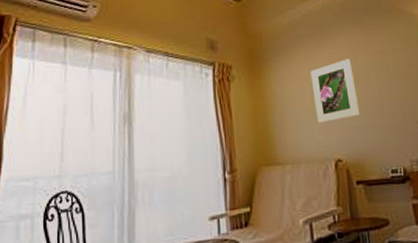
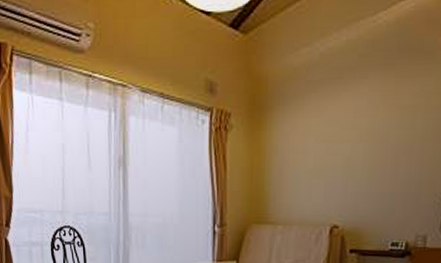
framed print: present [310,59,361,124] -> none [317,113,370,185]

